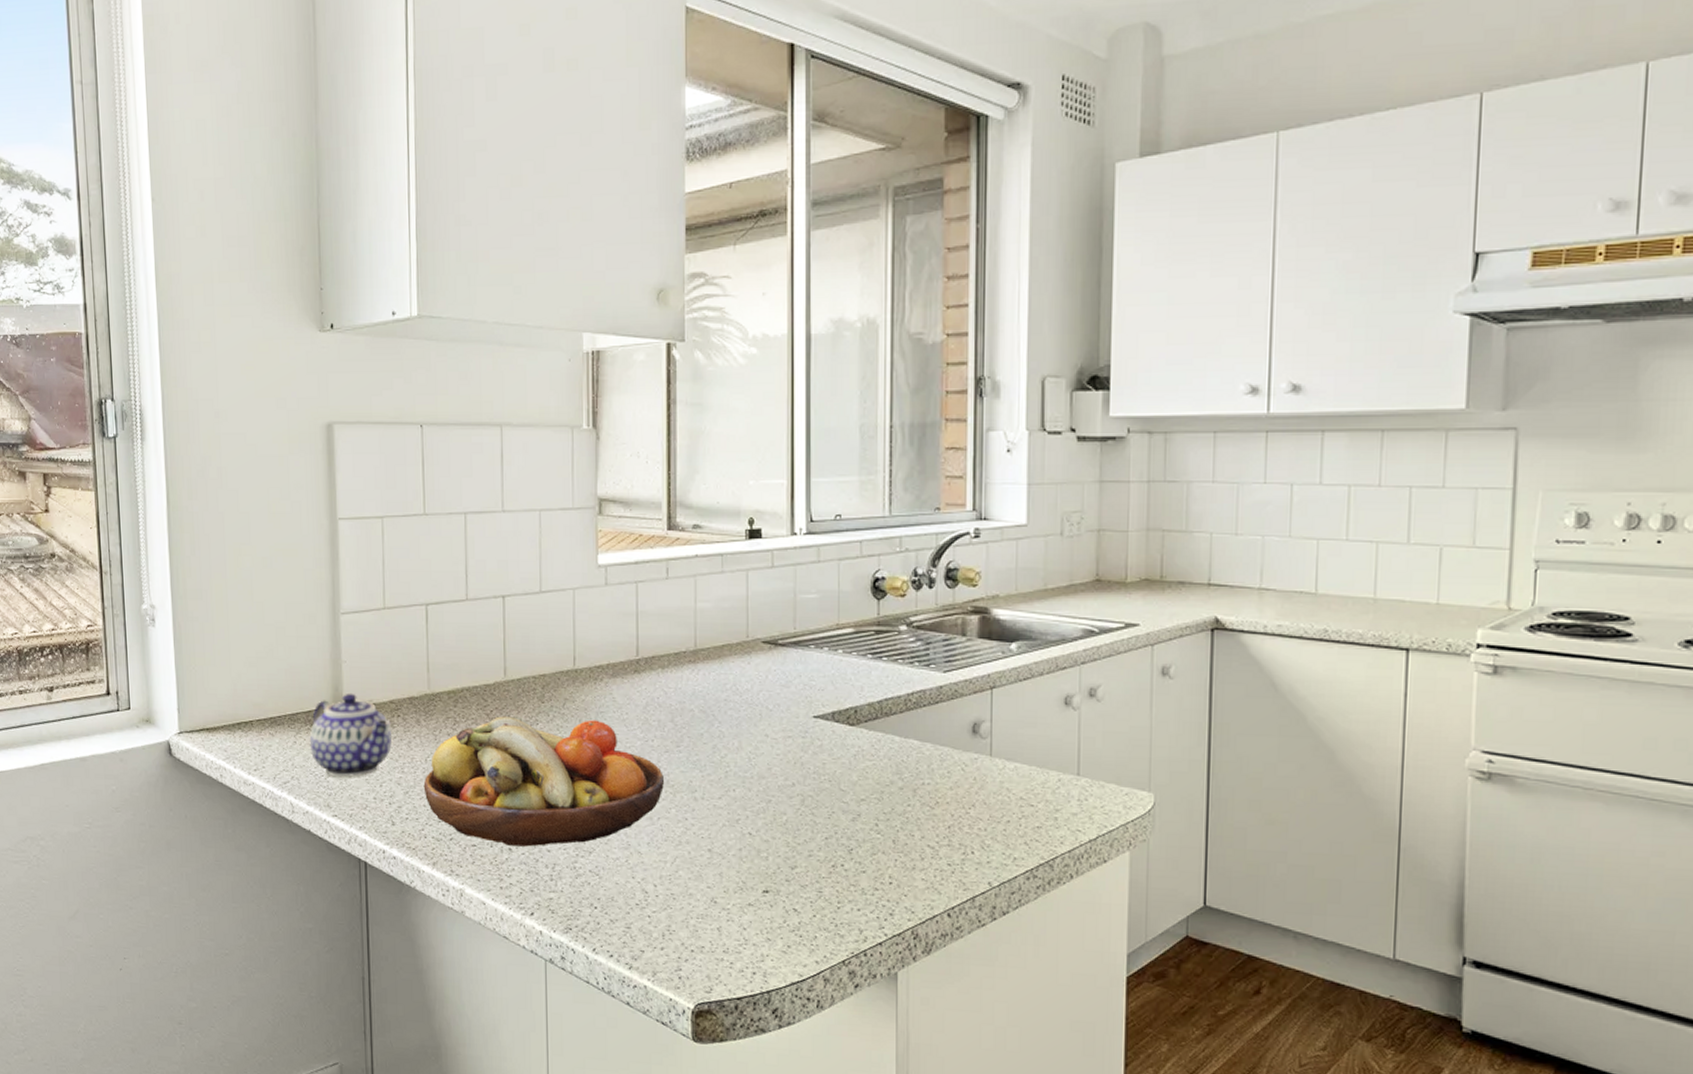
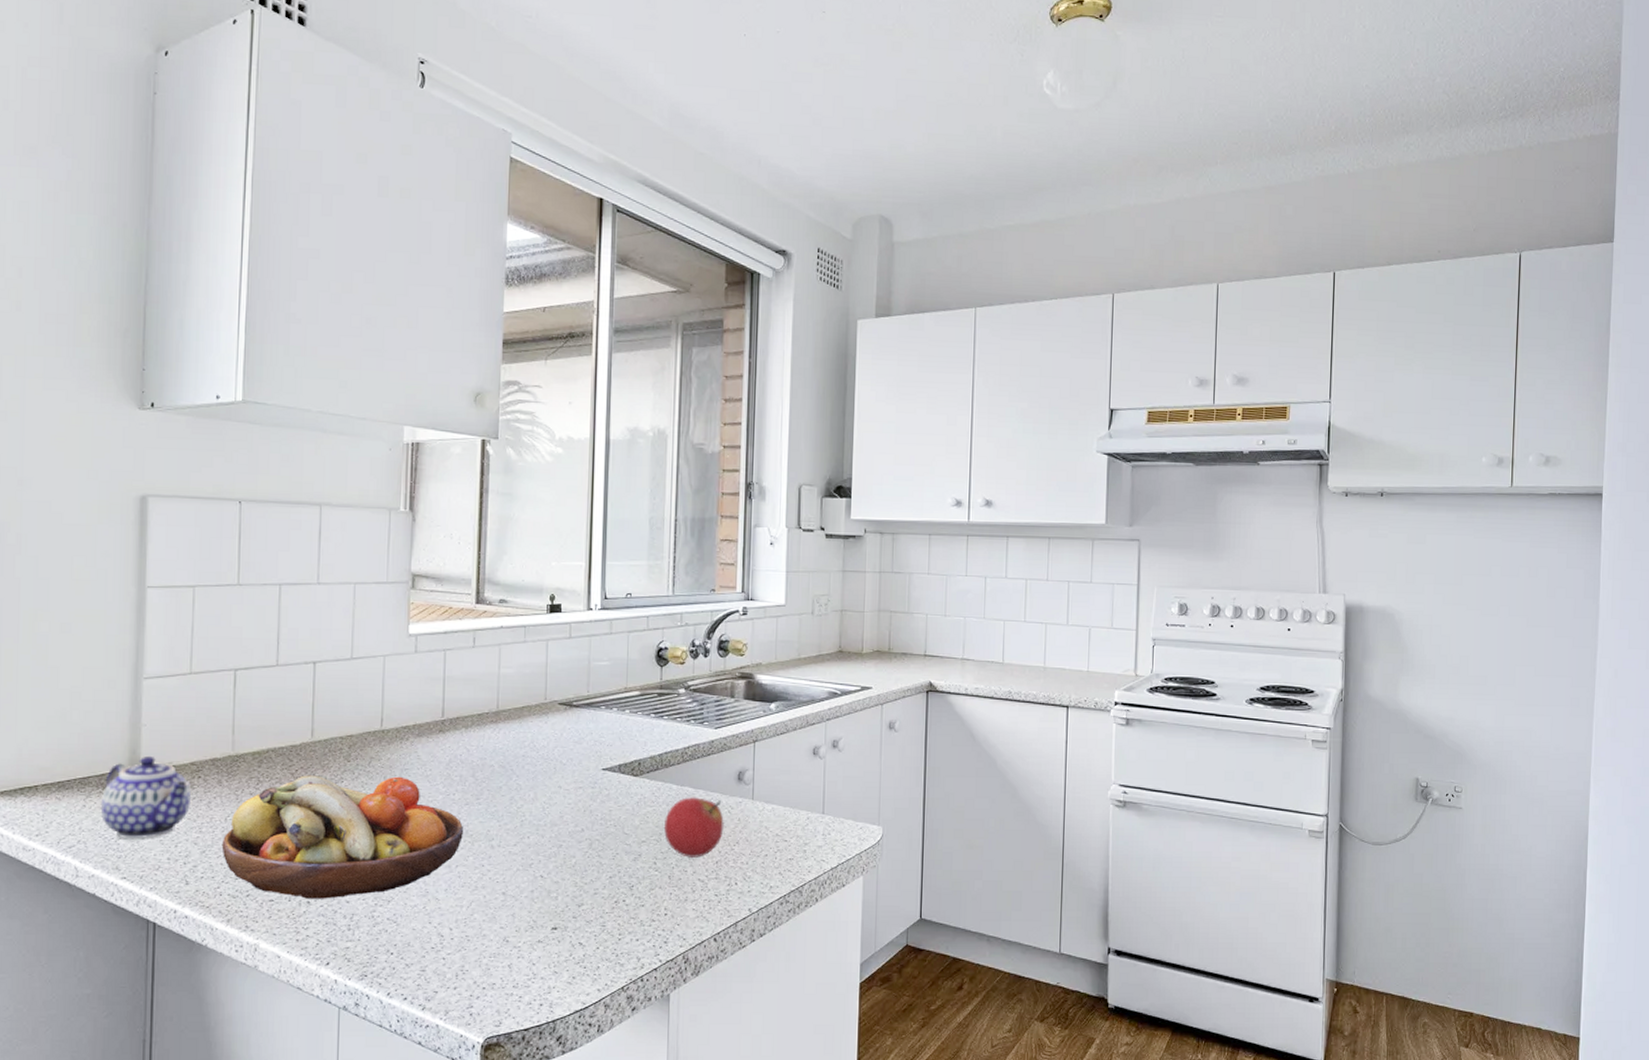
fruit: none [887,750,957,822] -> present [664,796,724,859]

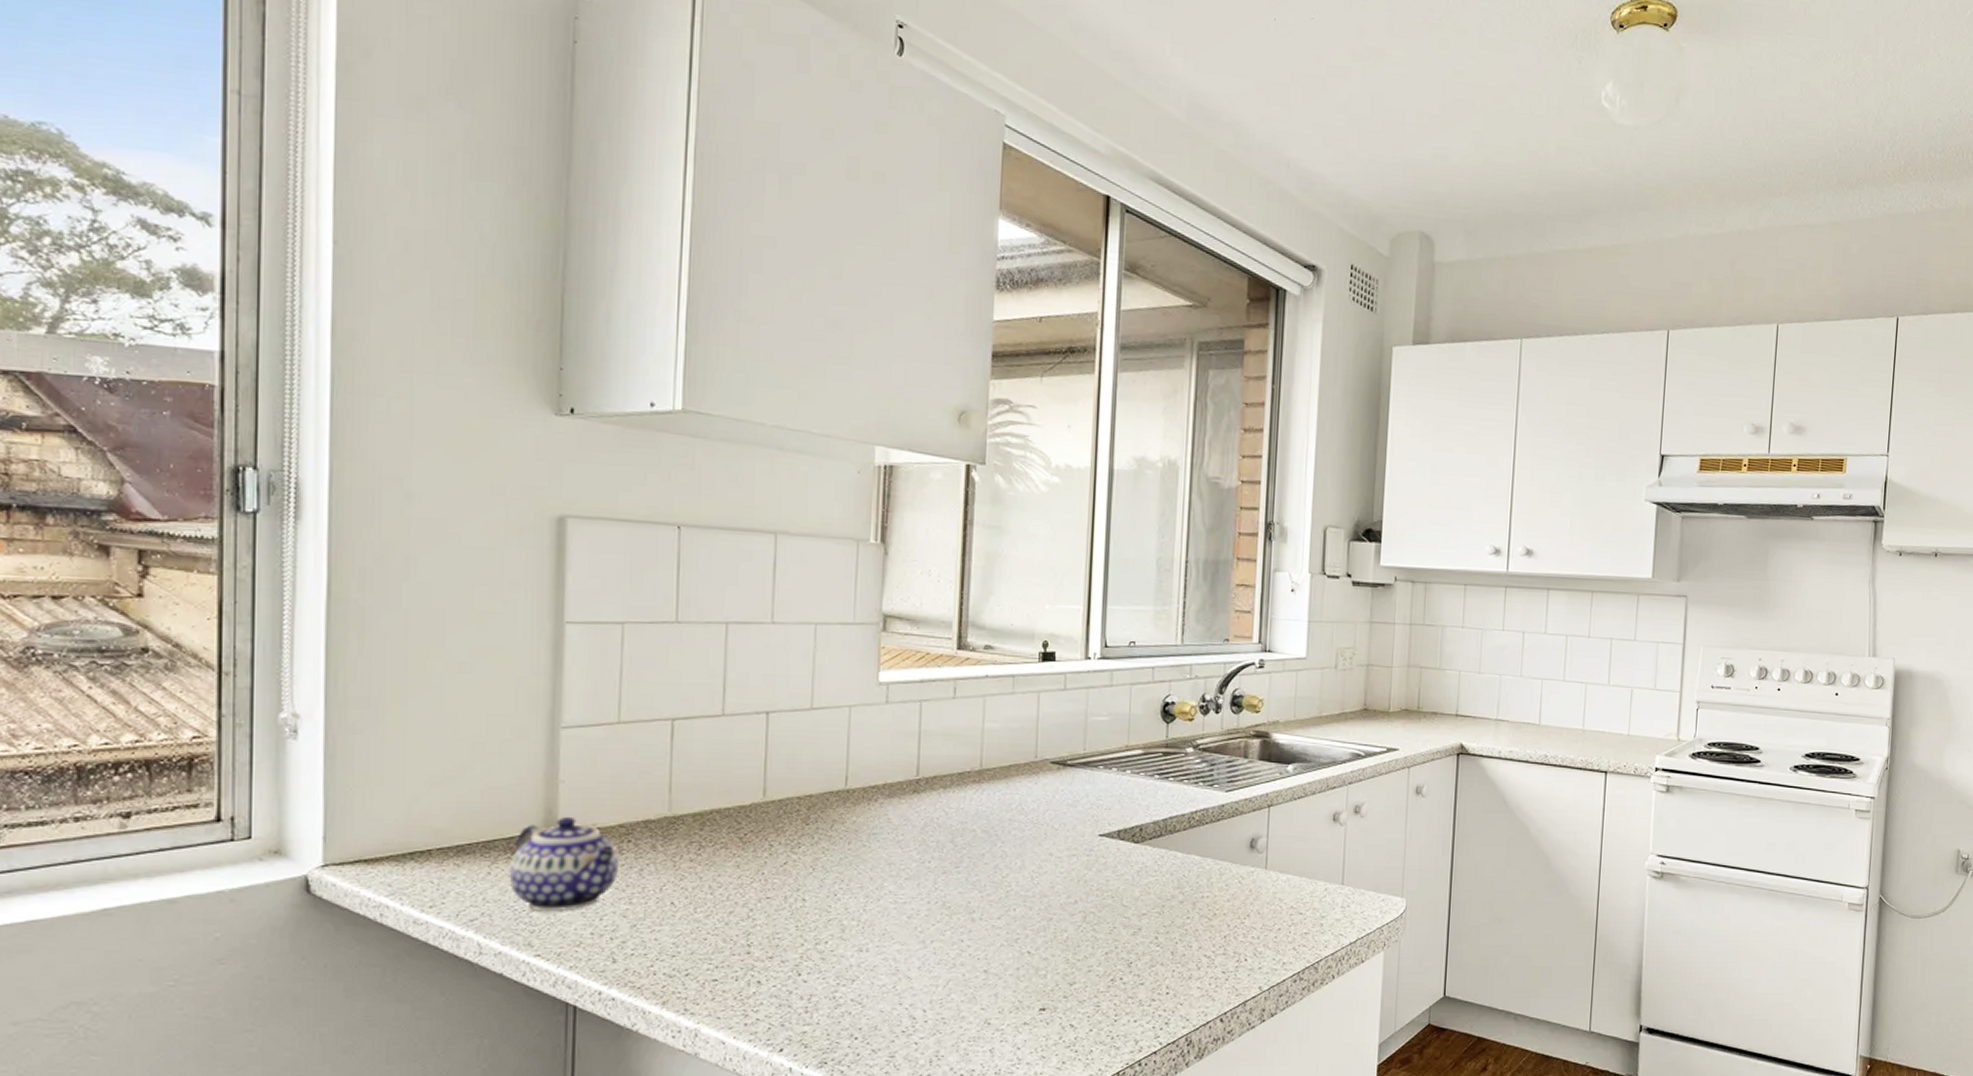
fruit bowl: present [221,775,464,899] -> none [656,840,941,978]
fruit: present [664,796,724,859] -> none [1167,865,1234,933]

